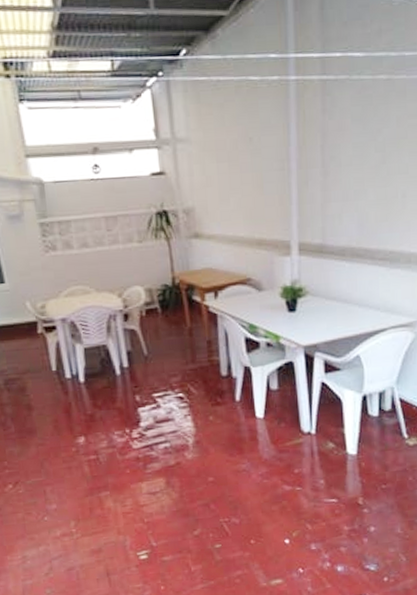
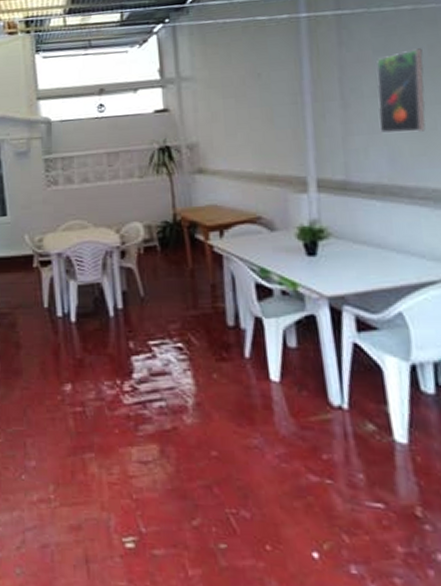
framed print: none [352,119,392,201] -> present [376,48,426,133]

